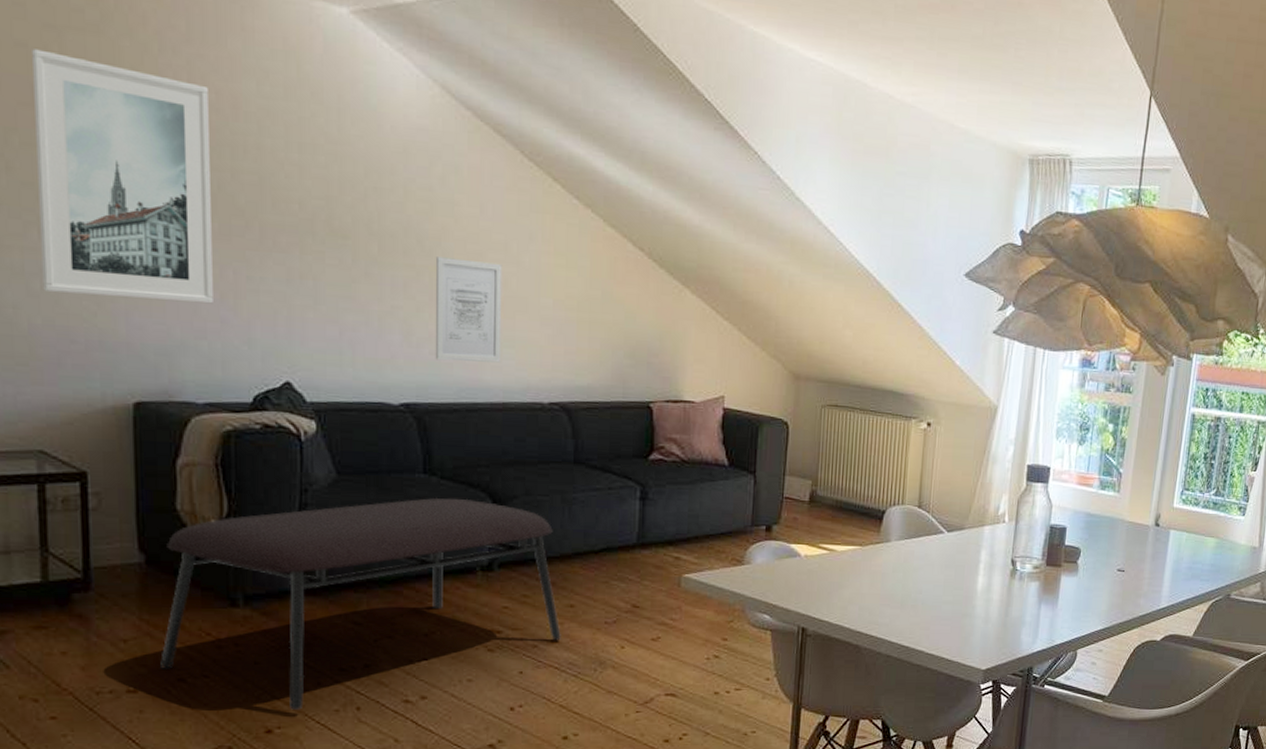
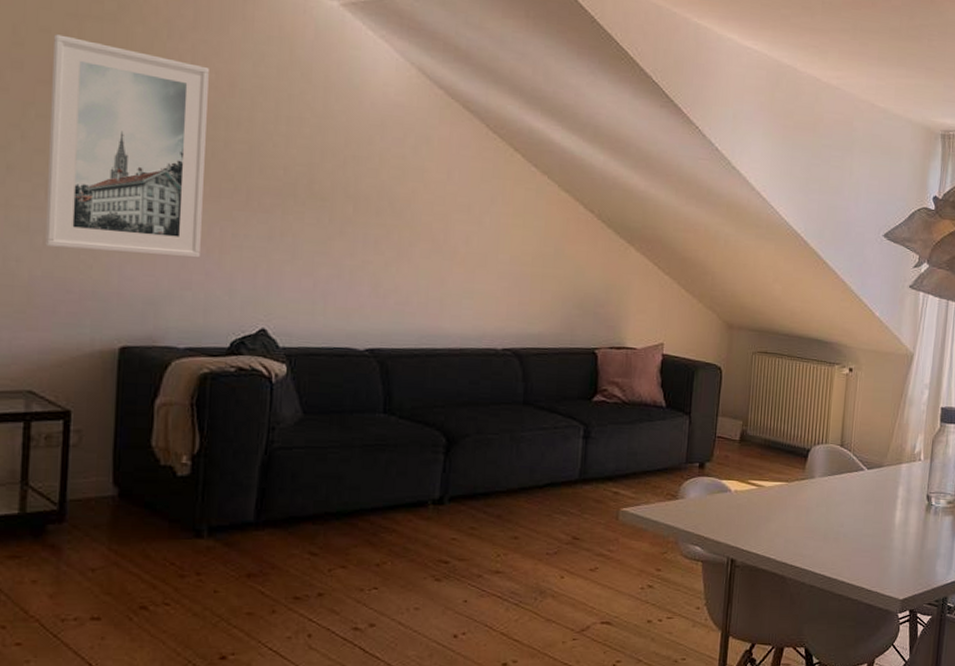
coffee table: present [160,497,561,710] -> none [125,435,505,637]
wall art: present [435,257,502,363] -> none [399,217,465,312]

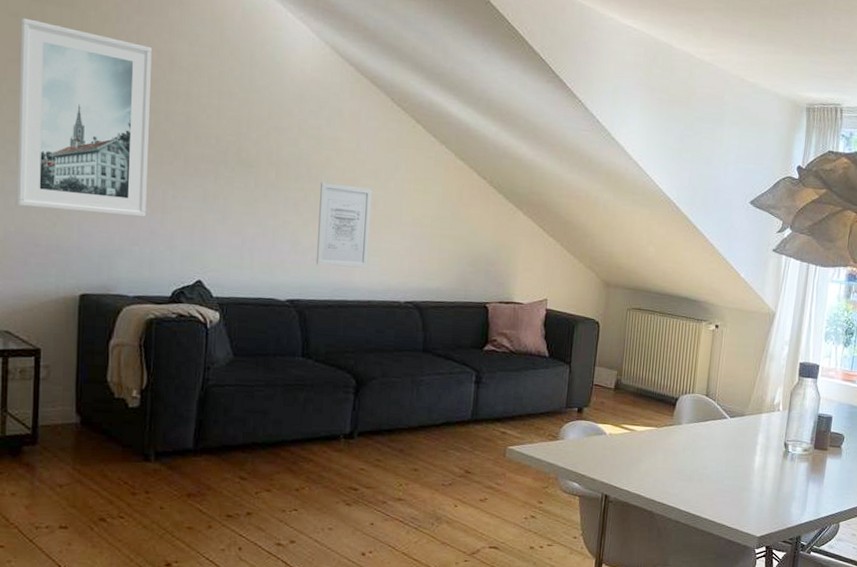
wall art: none [399,217,465,312] -> present [315,182,373,268]

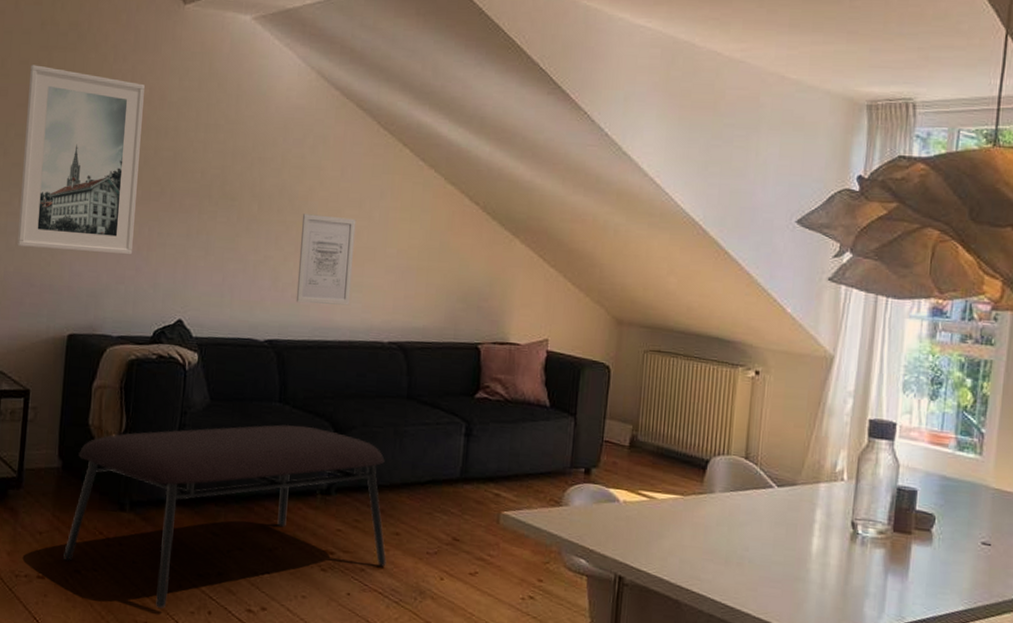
coffee table: none [87,376,406,548] -> present [63,424,387,608]

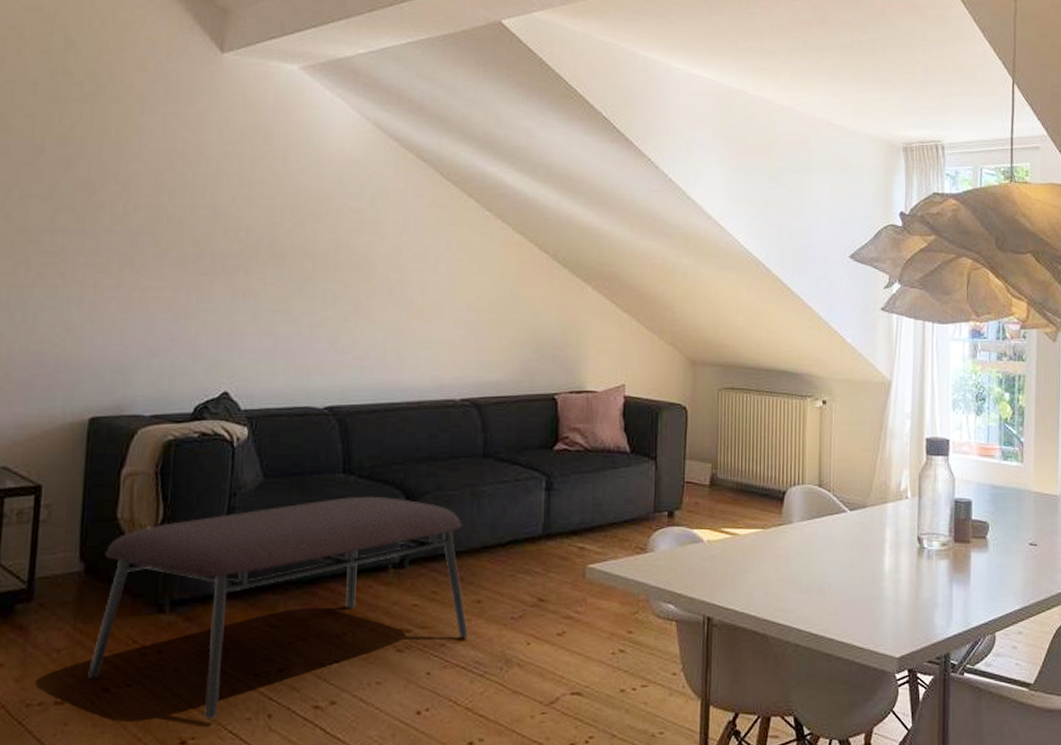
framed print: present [17,65,145,255] -> none [23,118,177,325]
wall art: present [295,214,356,306] -> none [358,270,421,365]

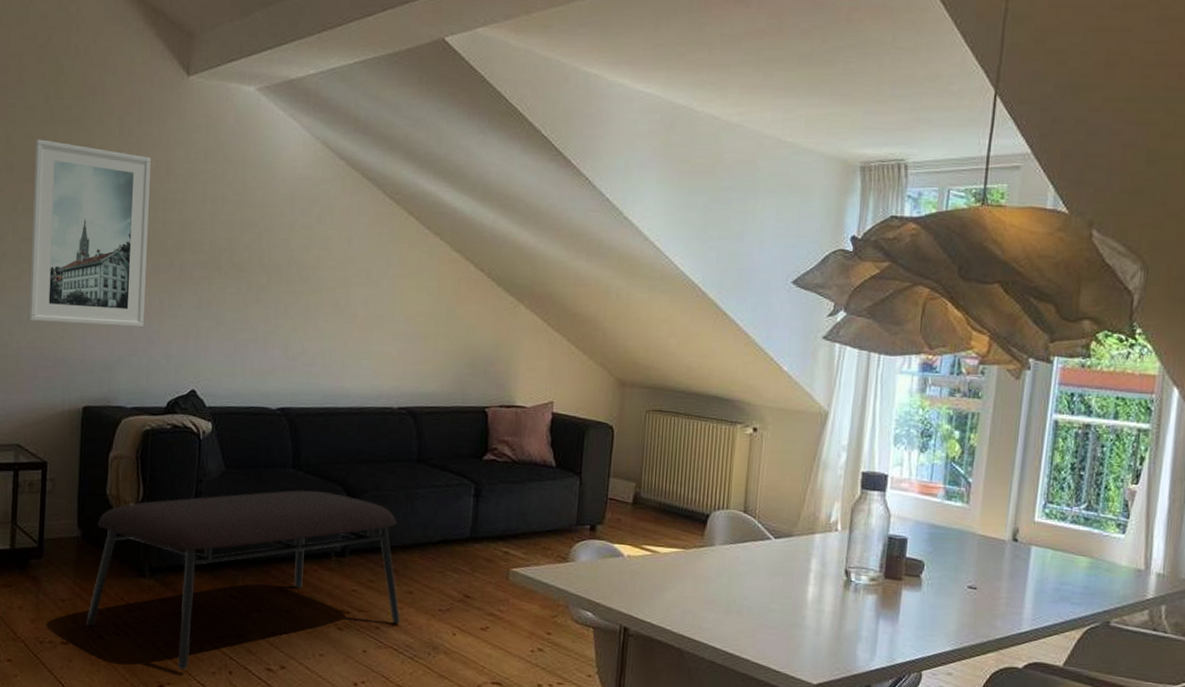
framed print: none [23,118,177,325] -> present [29,139,151,328]

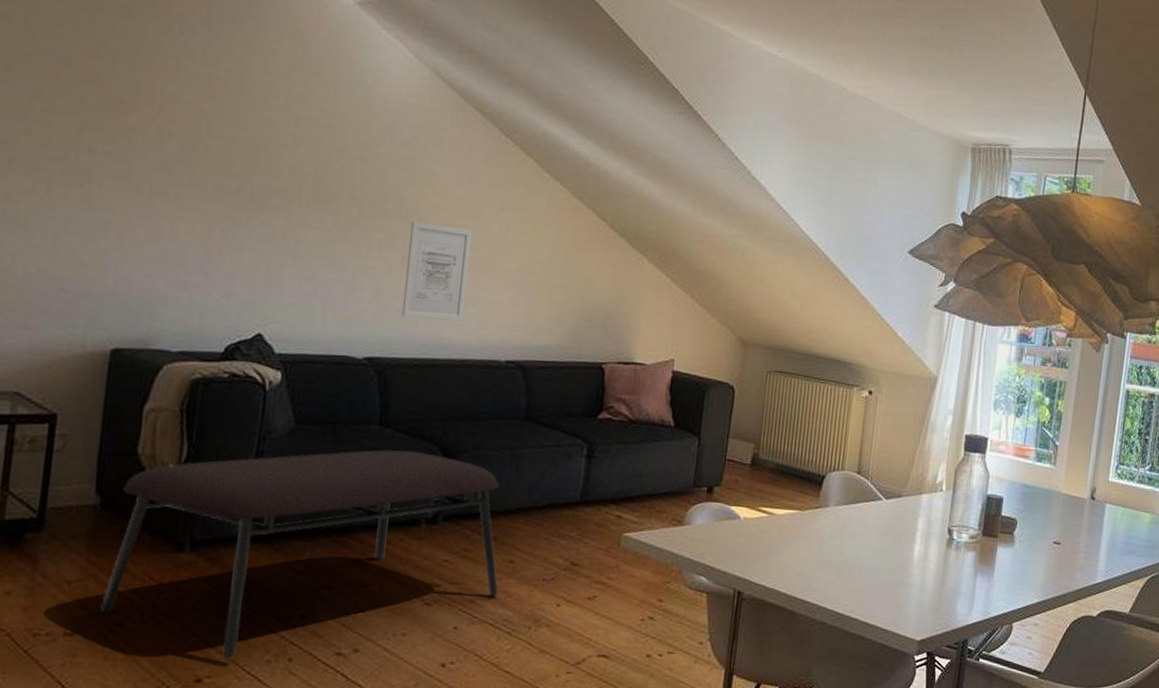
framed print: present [29,139,151,328] -> none [42,28,219,259]
wall art: none [306,283,364,373] -> present [401,221,473,322]

